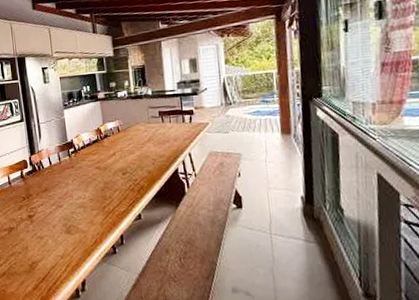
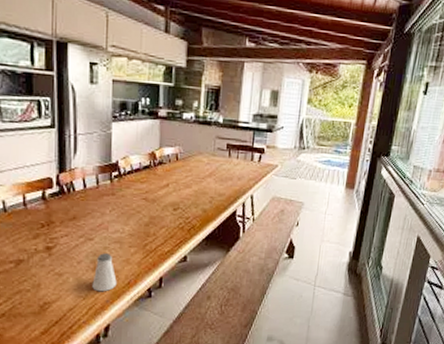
saltshaker: none [66,217,86,251] -> present [92,253,117,292]

